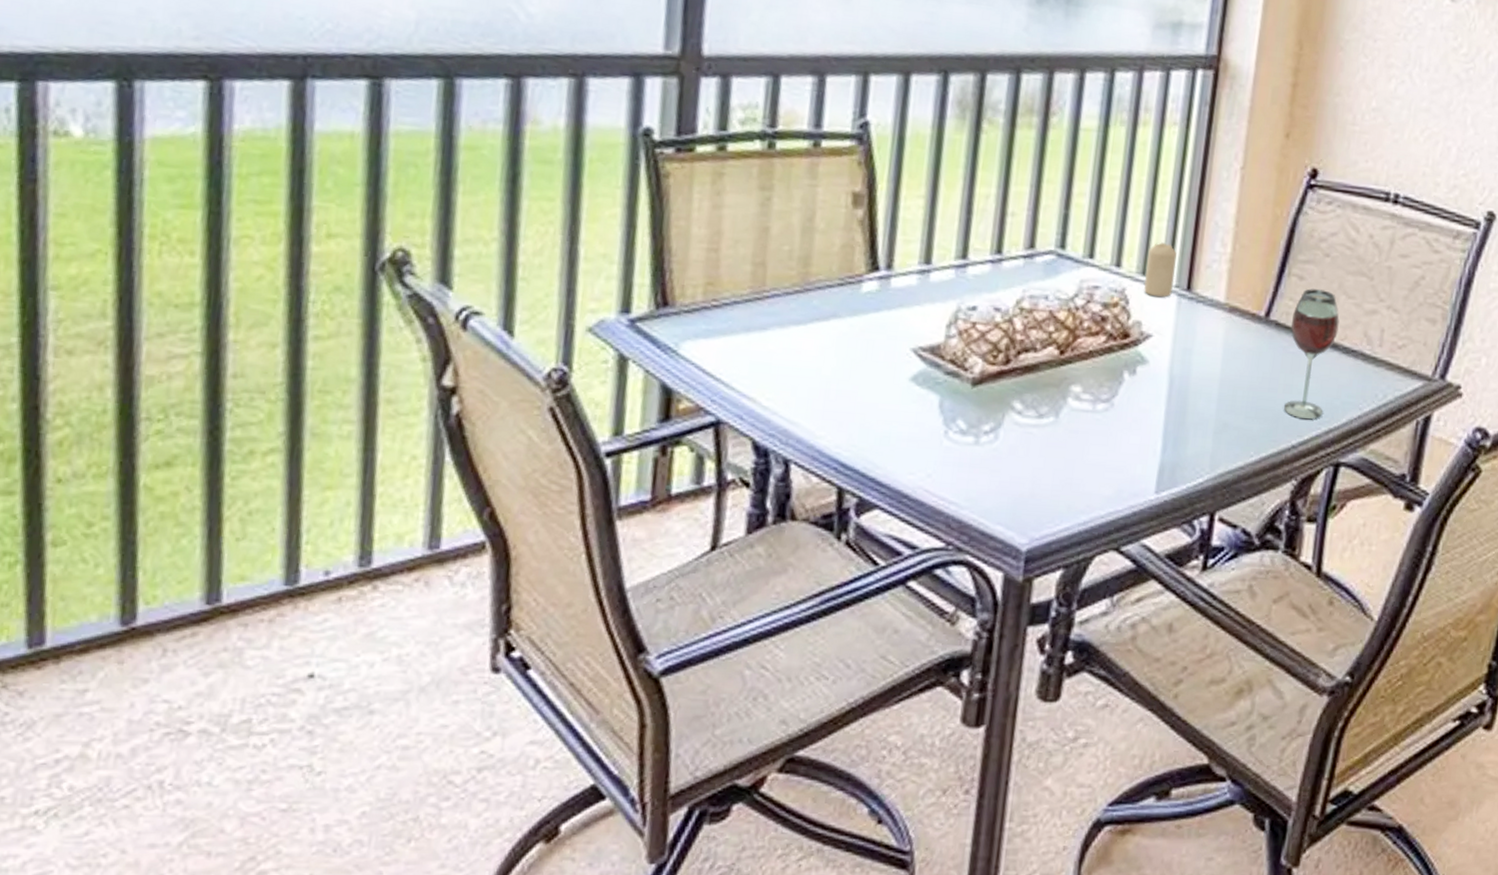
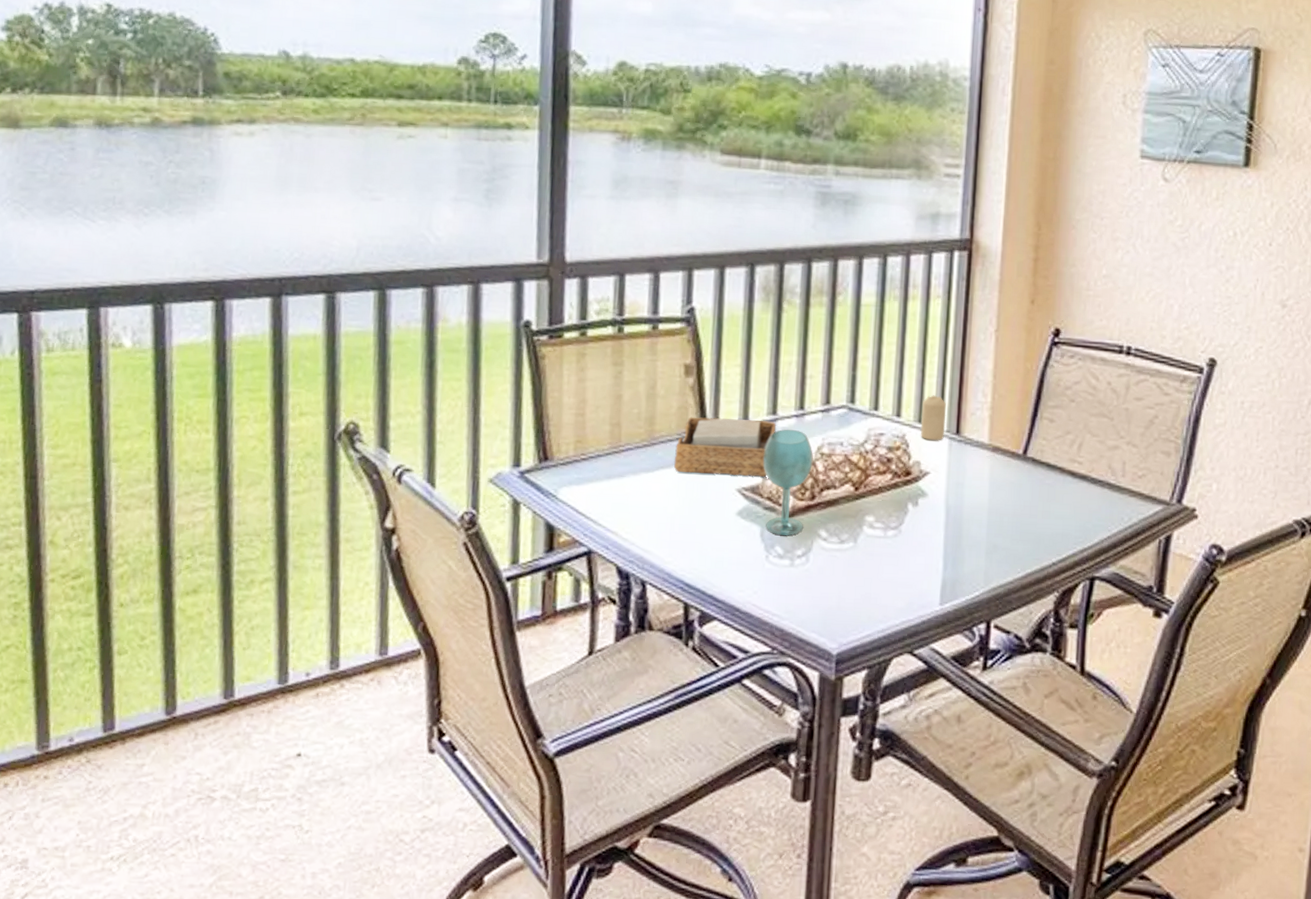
napkin holder: none [833,258,966,335] -> present [674,417,777,477]
wine glass: none [946,277,1011,408] -> present [762,429,813,536]
wineglass: present [1284,288,1340,419] -> none [1044,429,1087,540]

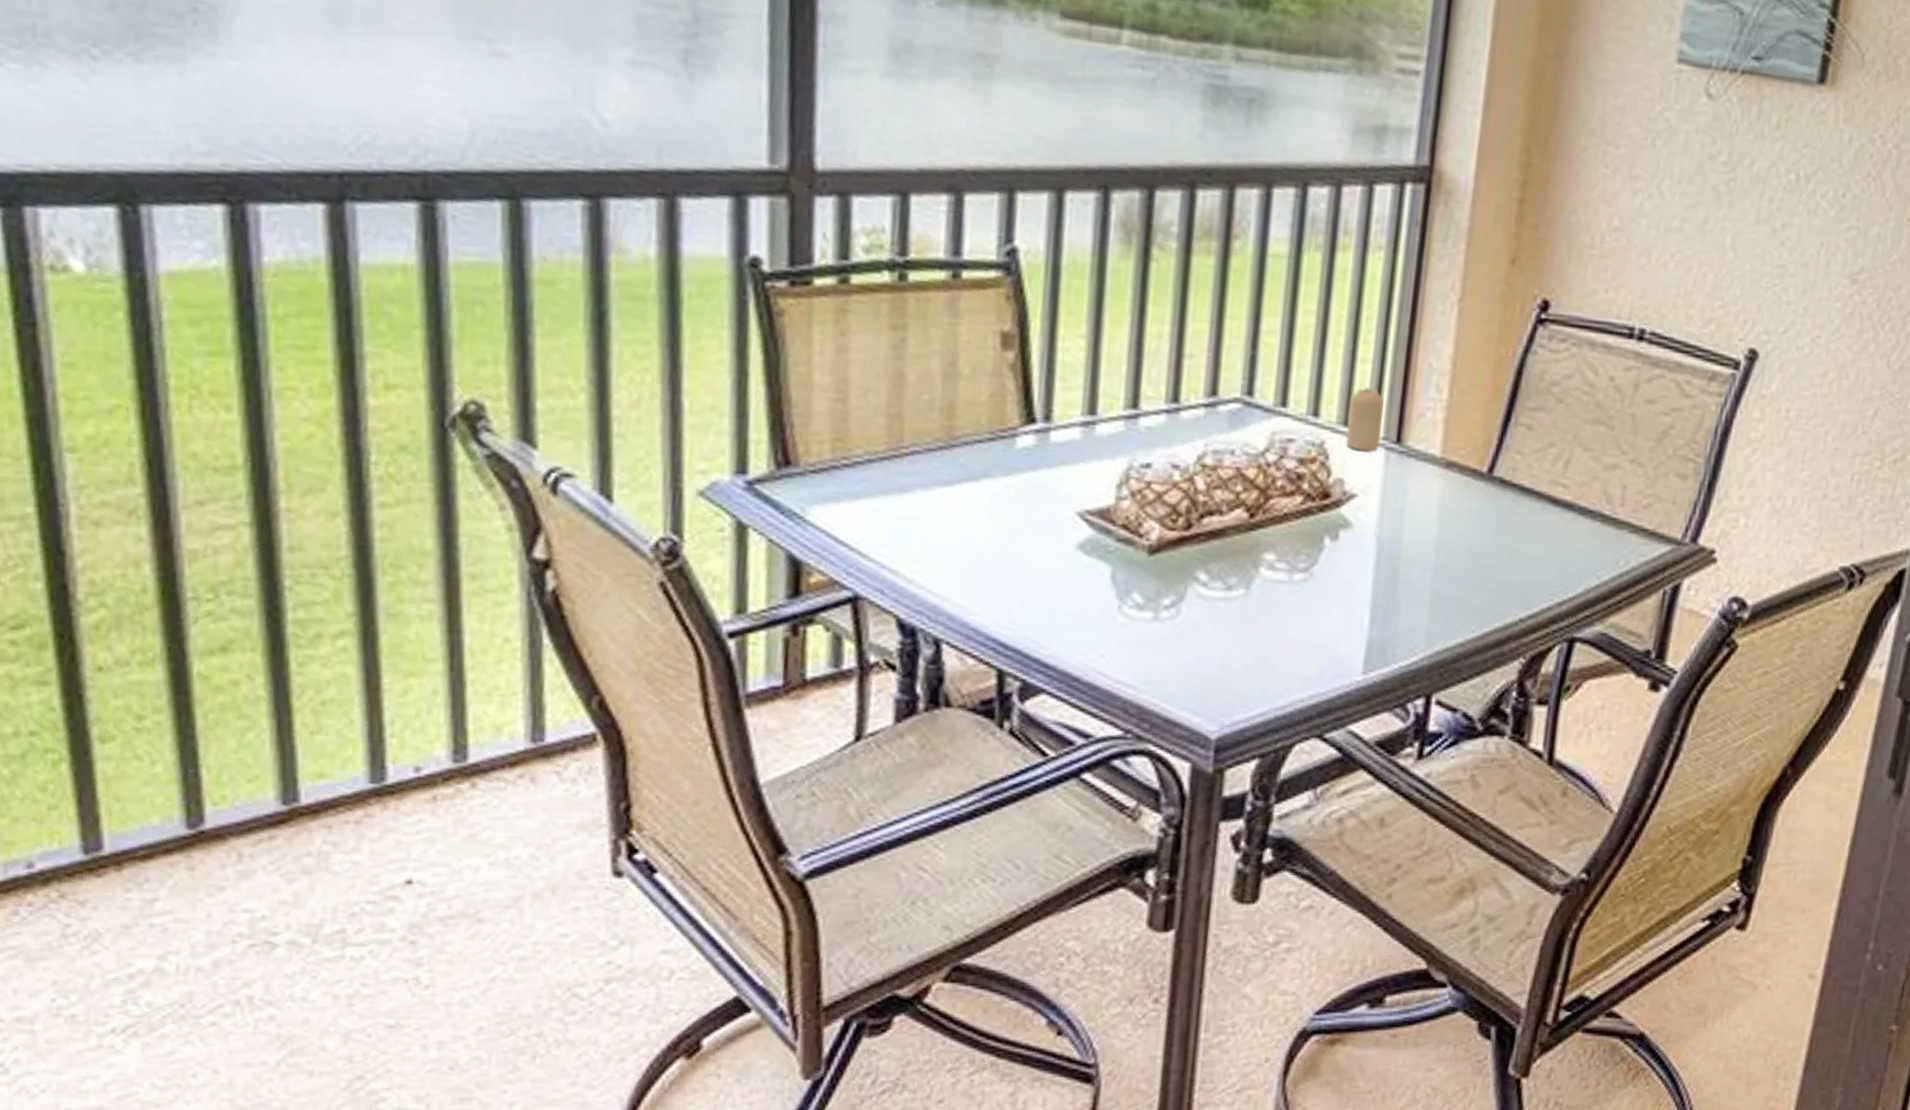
napkin holder: present [674,417,777,477] -> none [984,408,1138,496]
wine glass: present [762,429,813,536] -> none [1116,429,1191,579]

